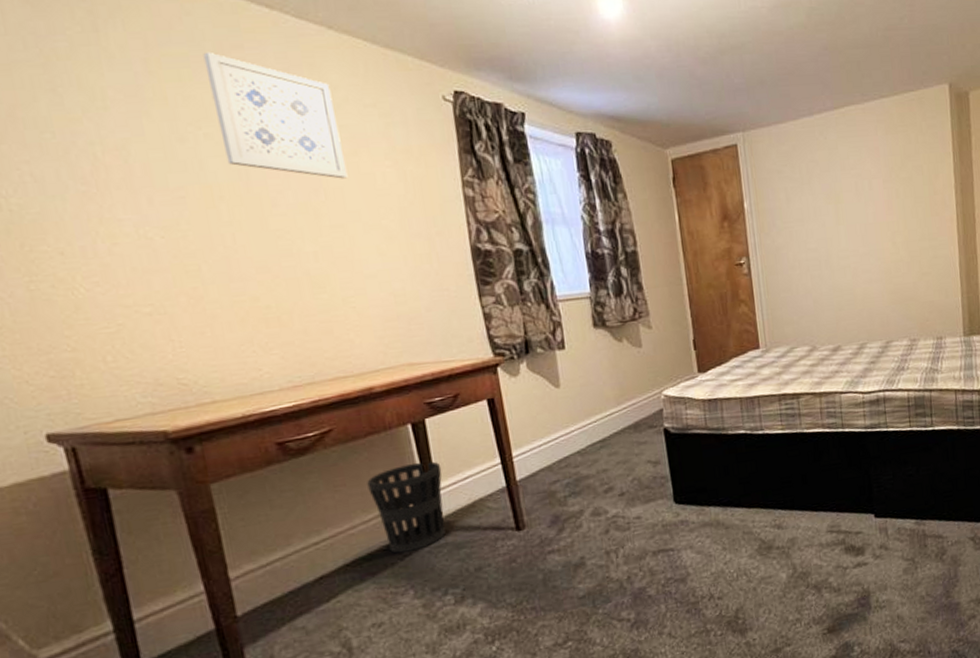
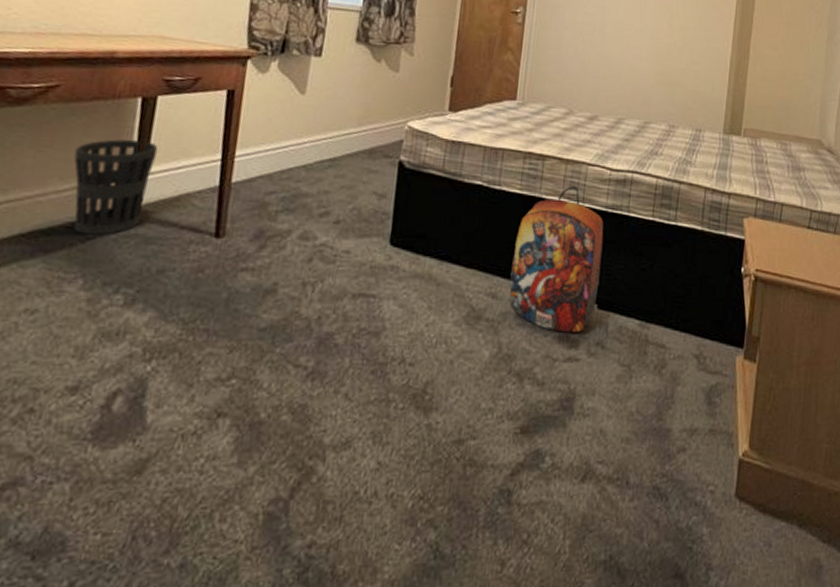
backpack: none [788,415,873,545] -> present [509,186,604,333]

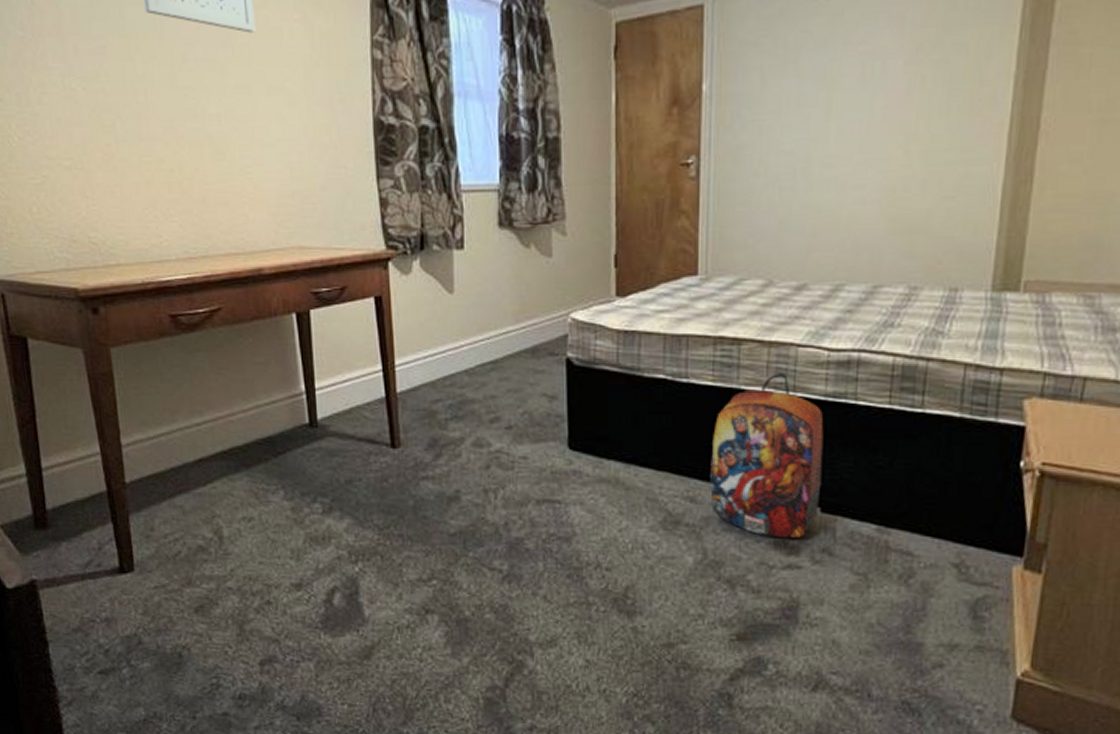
wastebasket: present [73,139,159,235] -> none [249,357,322,450]

